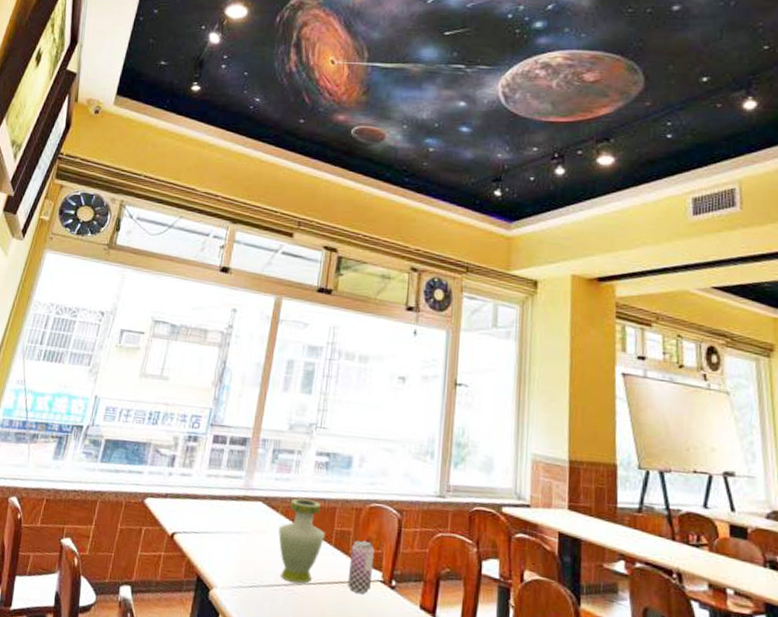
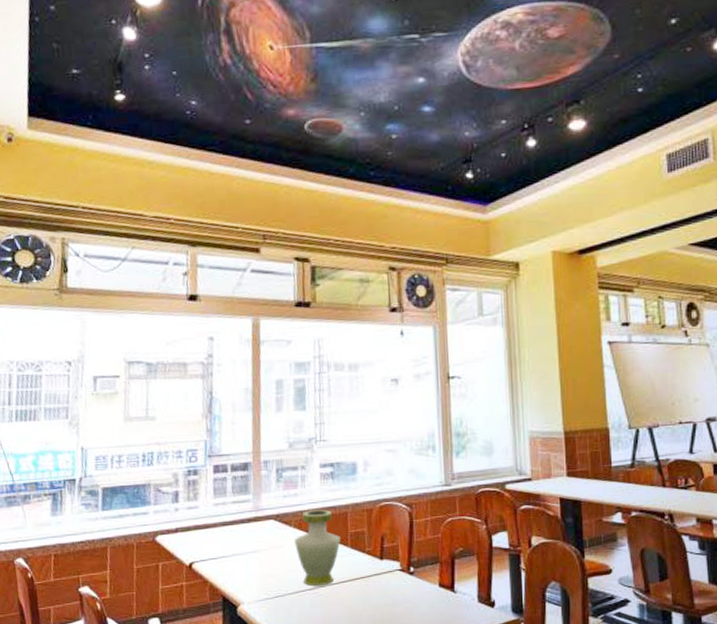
beer can: present [347,539,374,594] -> none [367,537,391,584]

